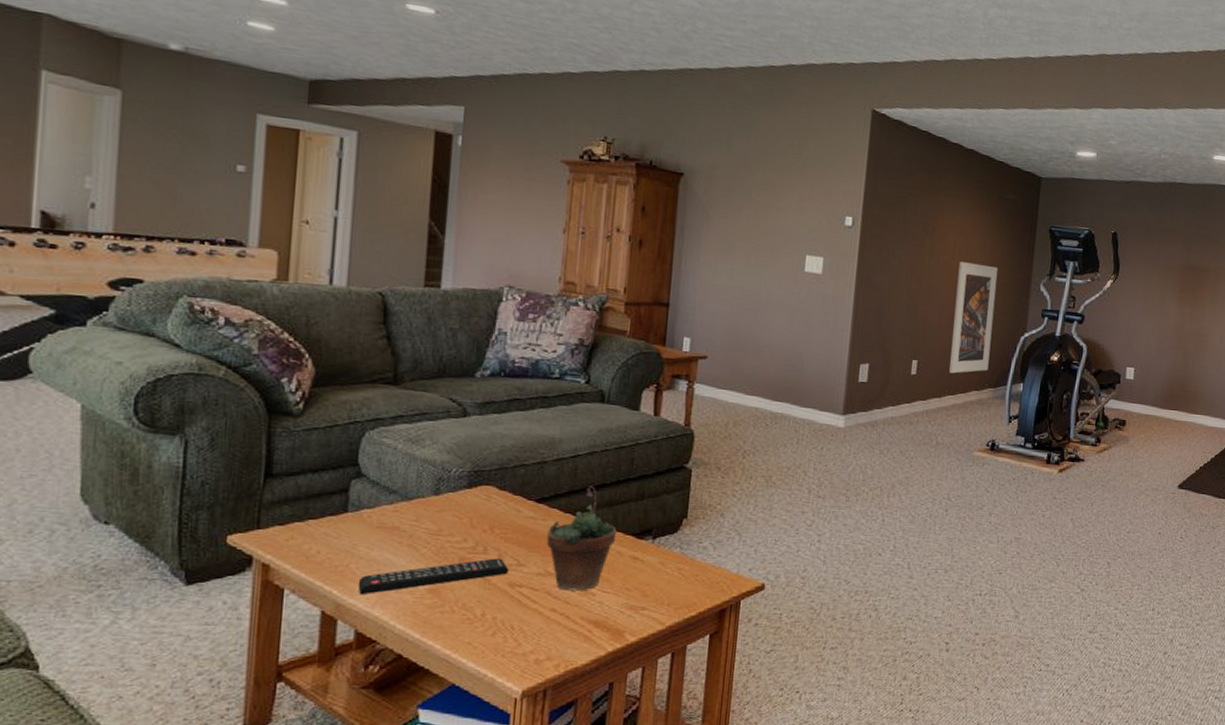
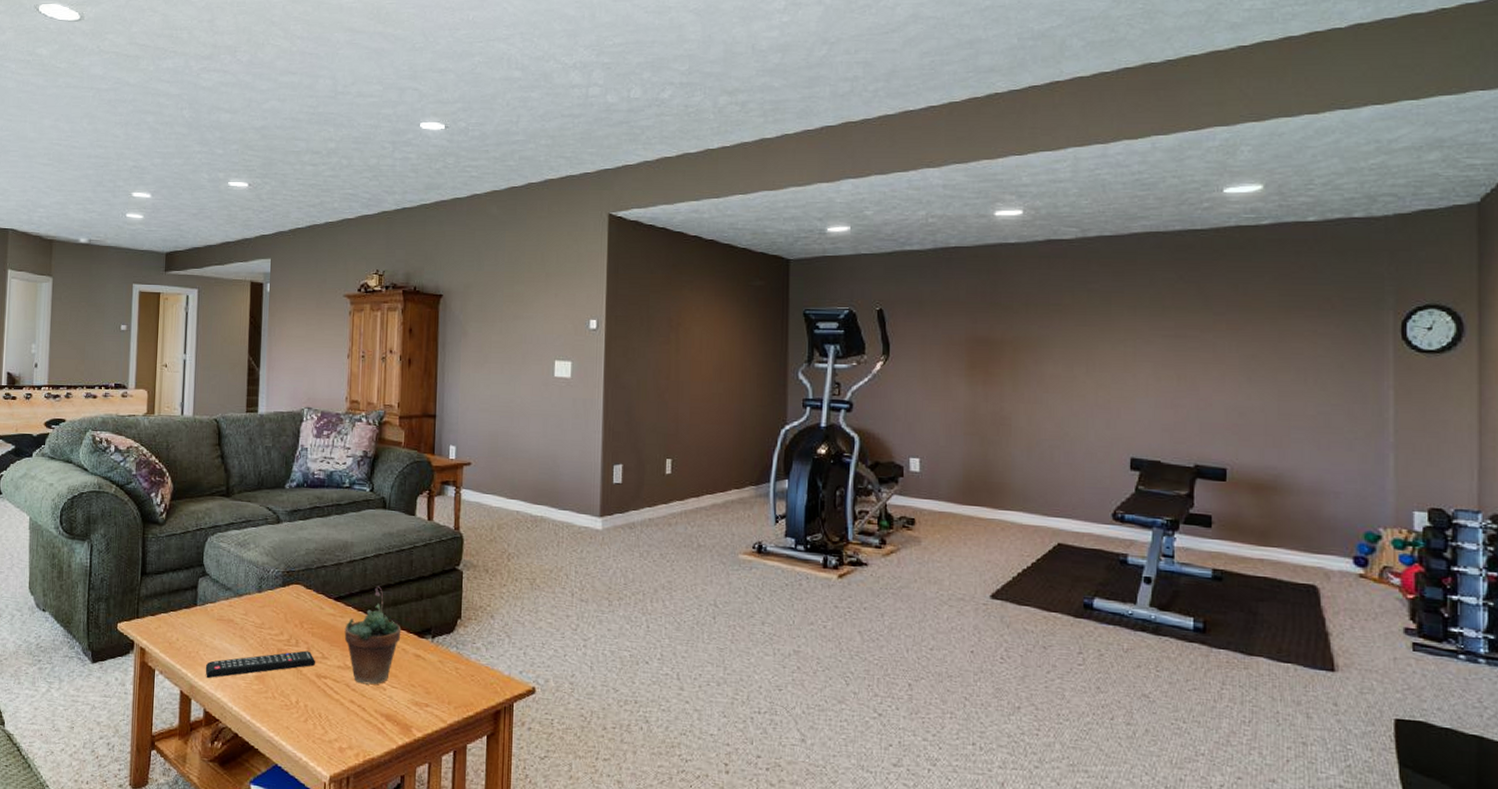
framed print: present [949,262,999,374] -> none [705,355,750,472]

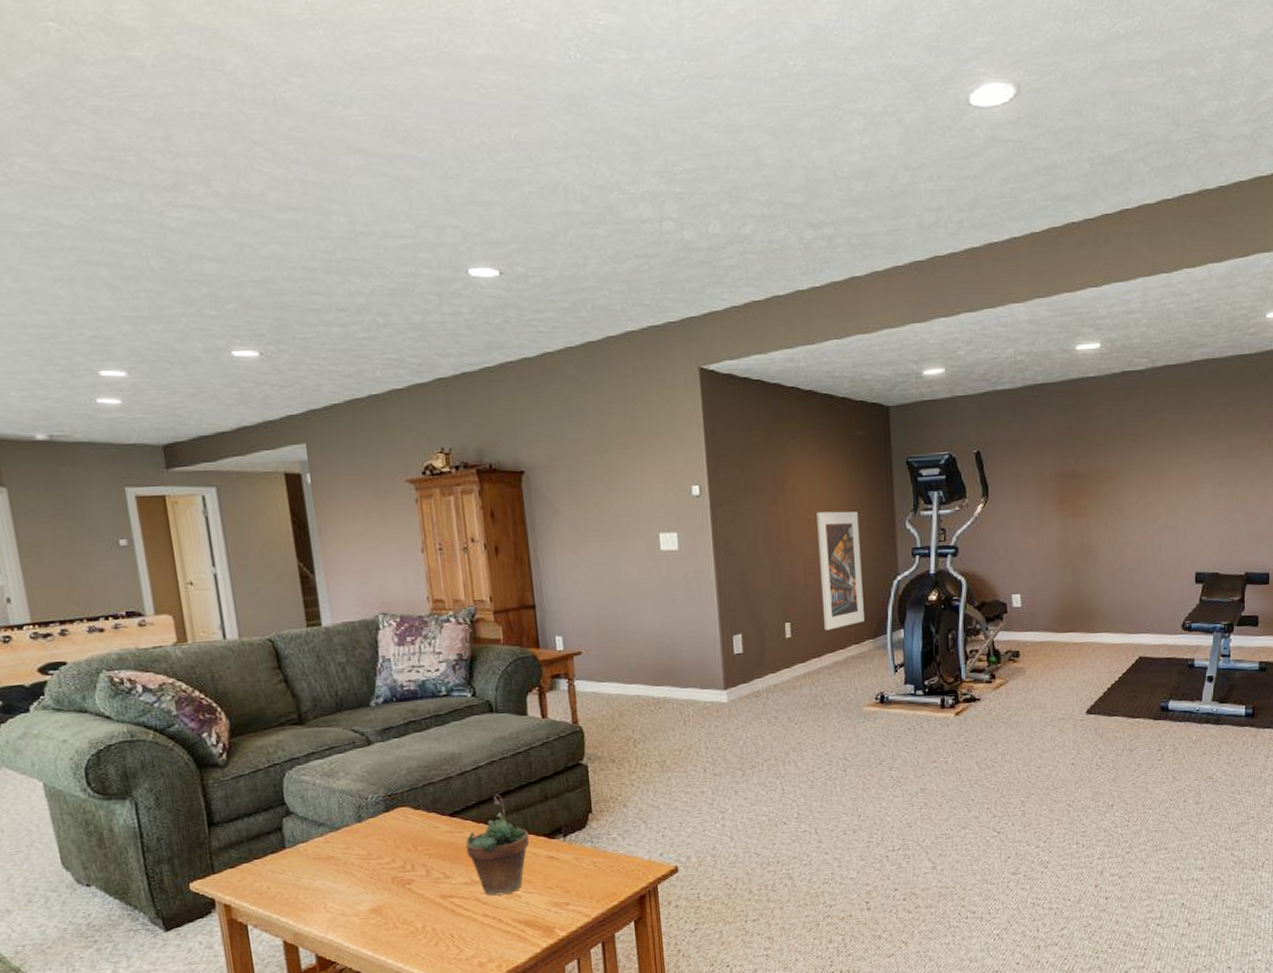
remote control: present [205,650,316,679] -> none [308,873,439,923]
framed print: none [705,355,750,472] -> present [816,511,865,631]

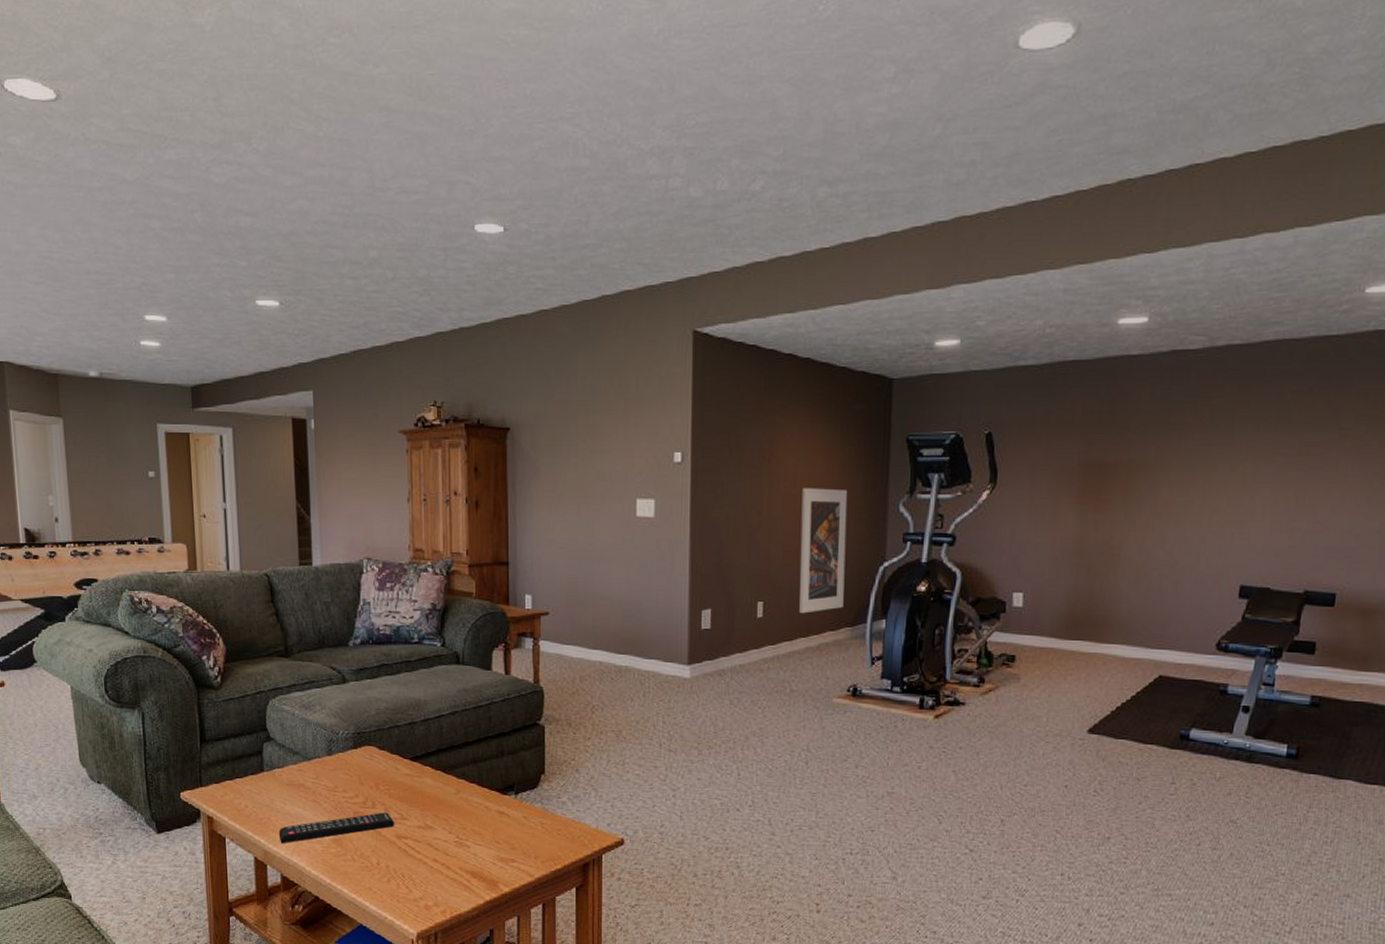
remote control: none [308,873,439,923] -> present [278,812,395,844]
succulent plant: present [465,794,530,896] -> none [423,744,483,843]

